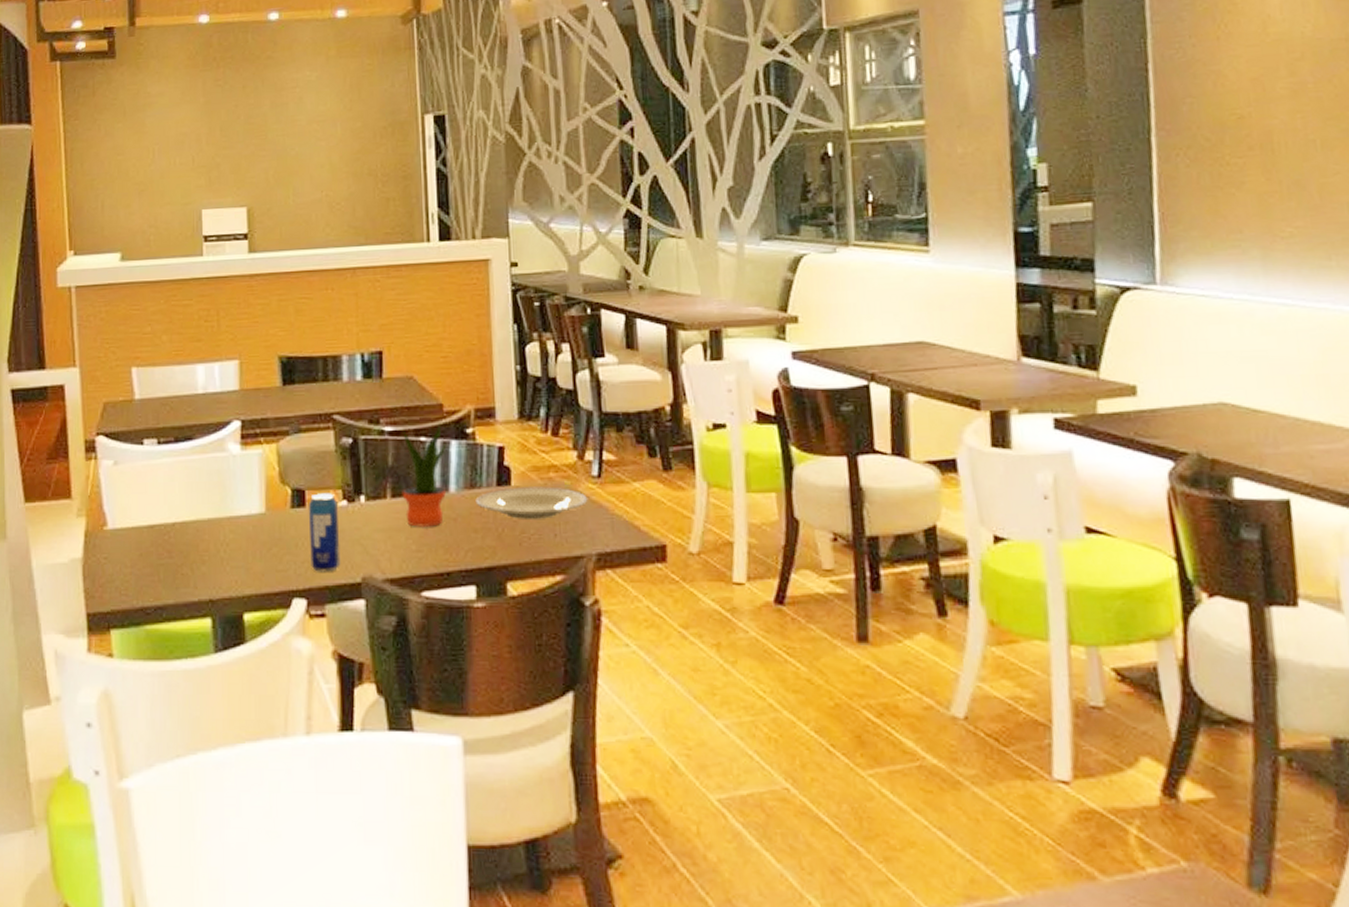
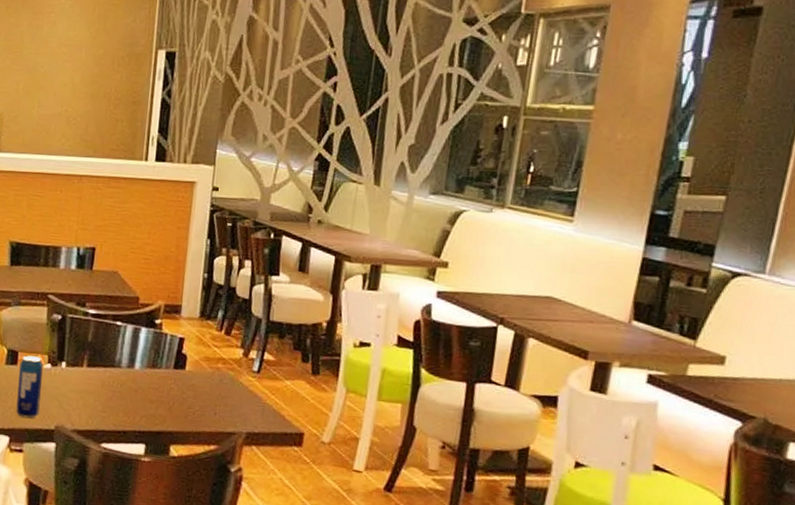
potted plant: present [402,425,447,527] -> none [96,314,138,394]
plate: present [475,486,588,519] -> none [154,371,247,400]

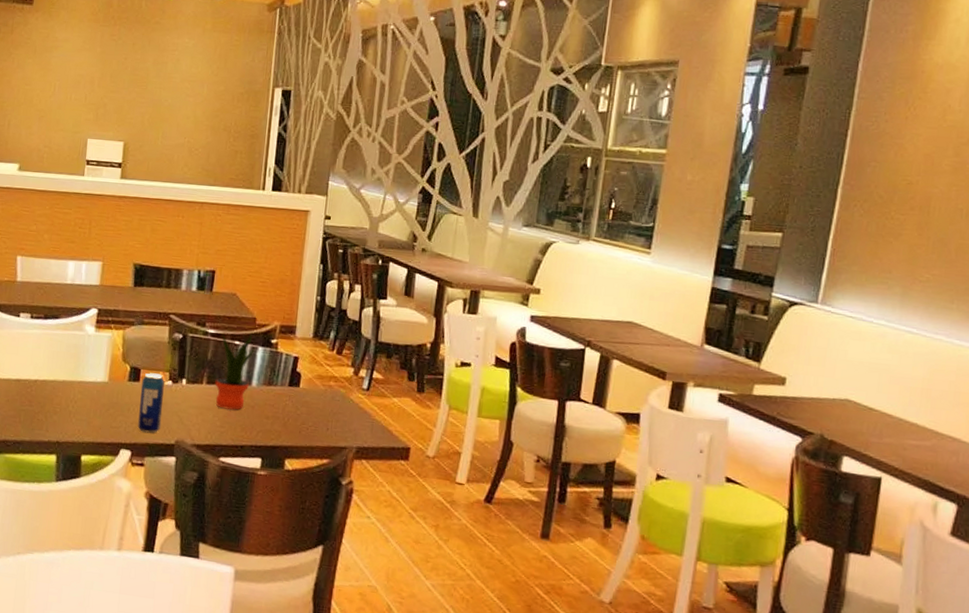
potted plant: none [96,314,138,394] -> present [215,333,255,410]

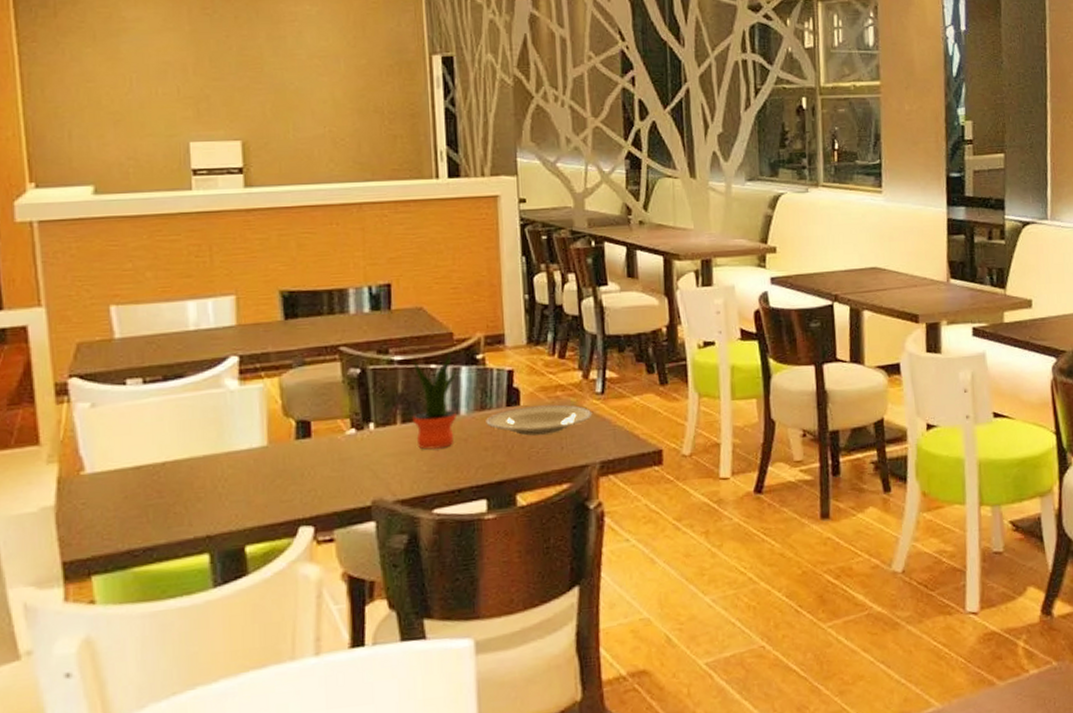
beverage can: present [137,372,165,433] -> none [314,422,350,499]
plate: none [270,389,357,416] -> present [486,404,593,436]

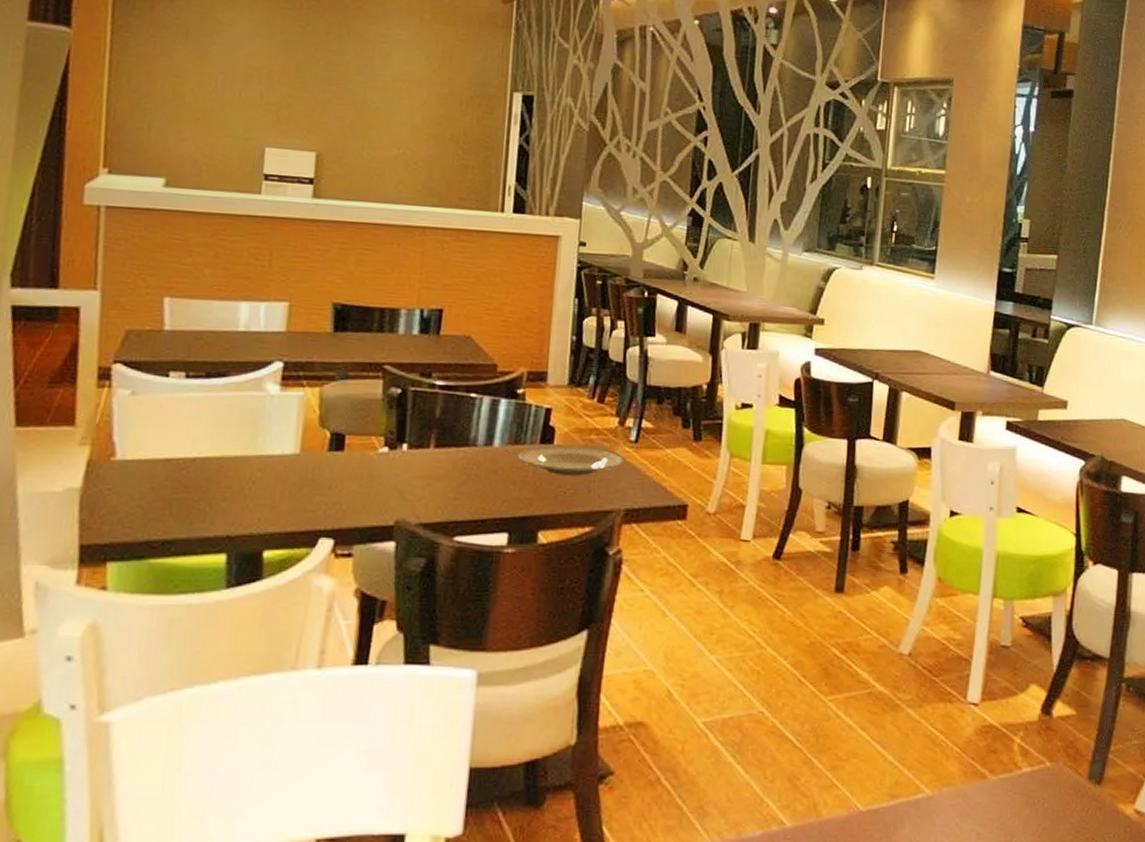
potted plant: present [412,352,457,450] -> none [445,383,496,477]

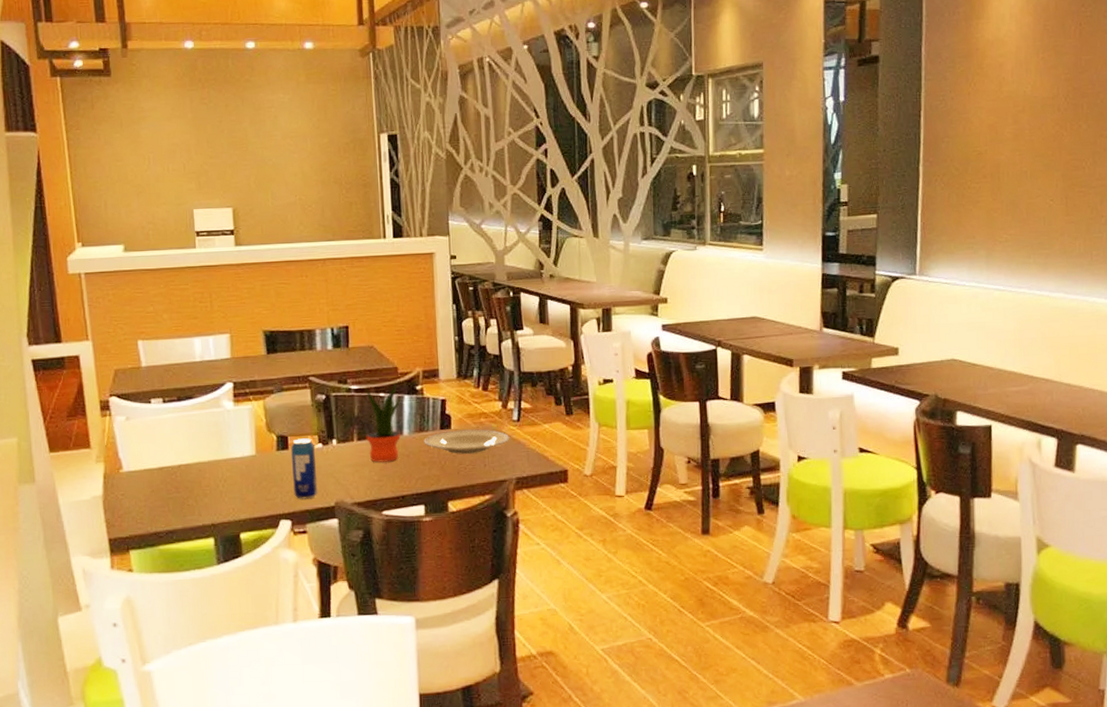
beverage can: none [342,438,378,514] -> present [290,438,318,499]
potted plant: none [445,383,496,477] -> present [366,383,401,463]

